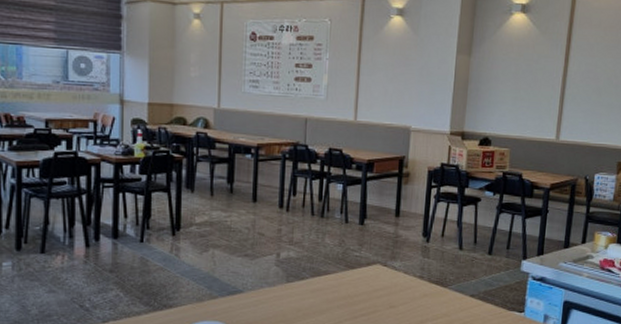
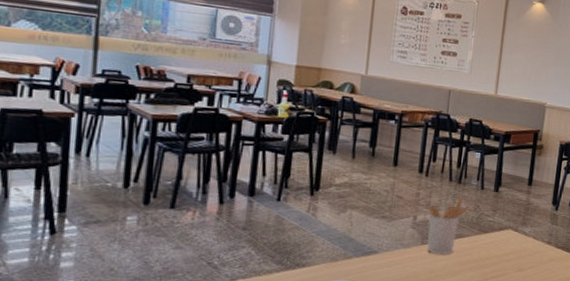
utensil holder: none [290,231,334,292] -> present [427,196,469,255]

